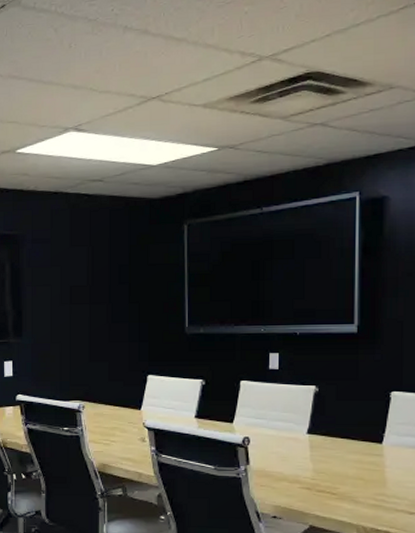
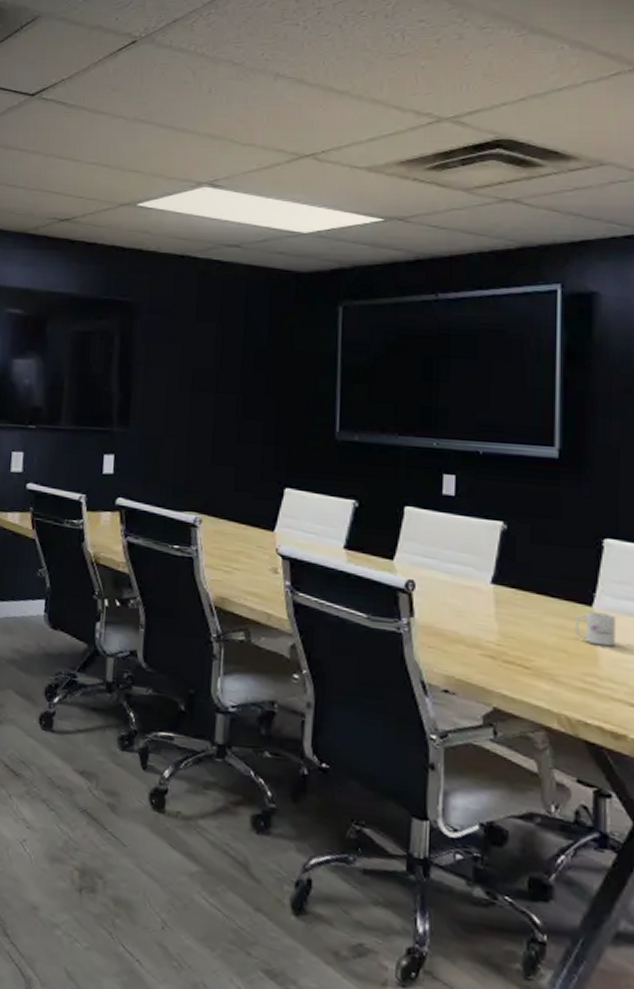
mug: none [369,448,400,472] -> present [575,611,617,647]

